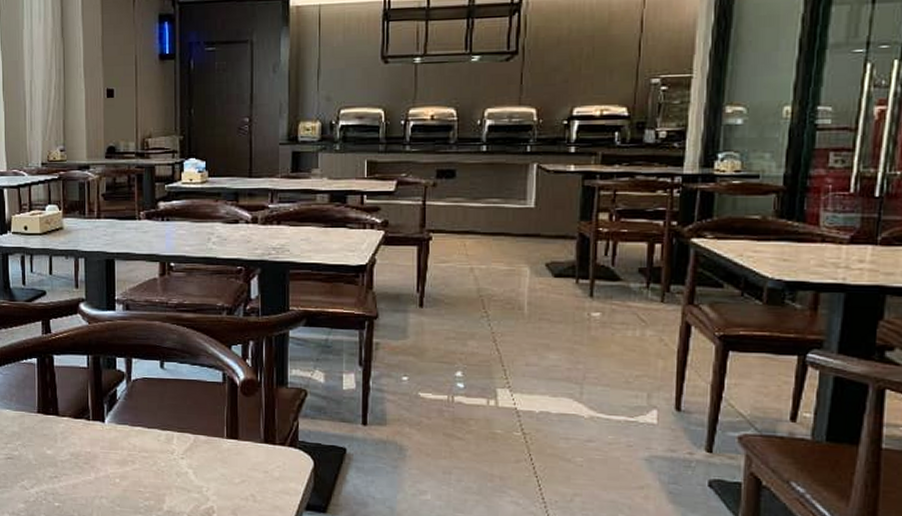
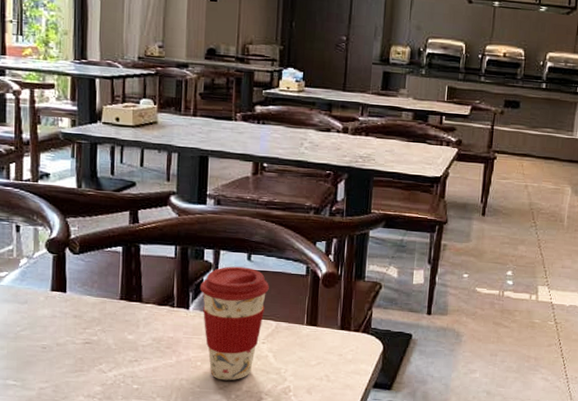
coffee cup: none [113,375,184,500] -> present [199,266,269,381]

